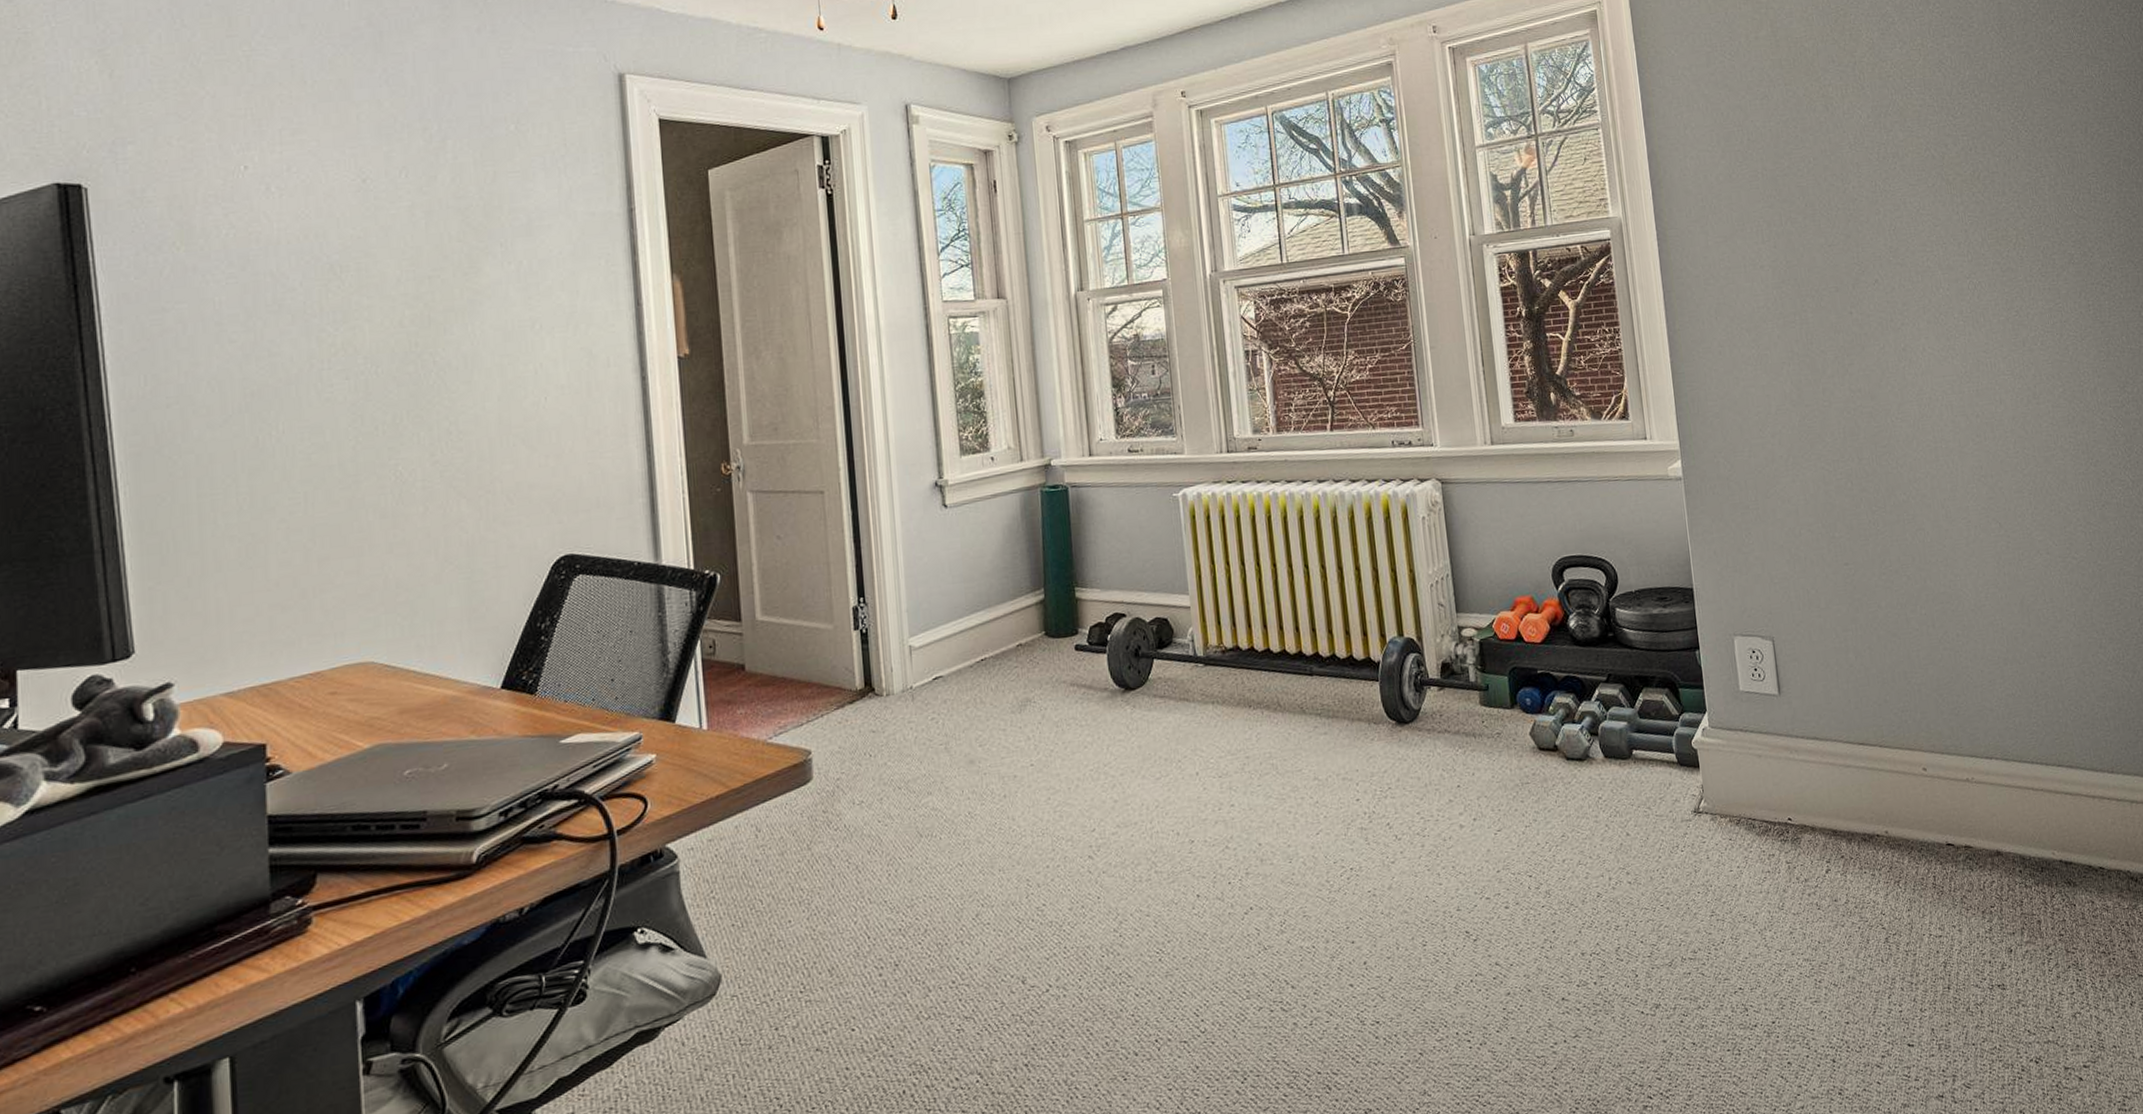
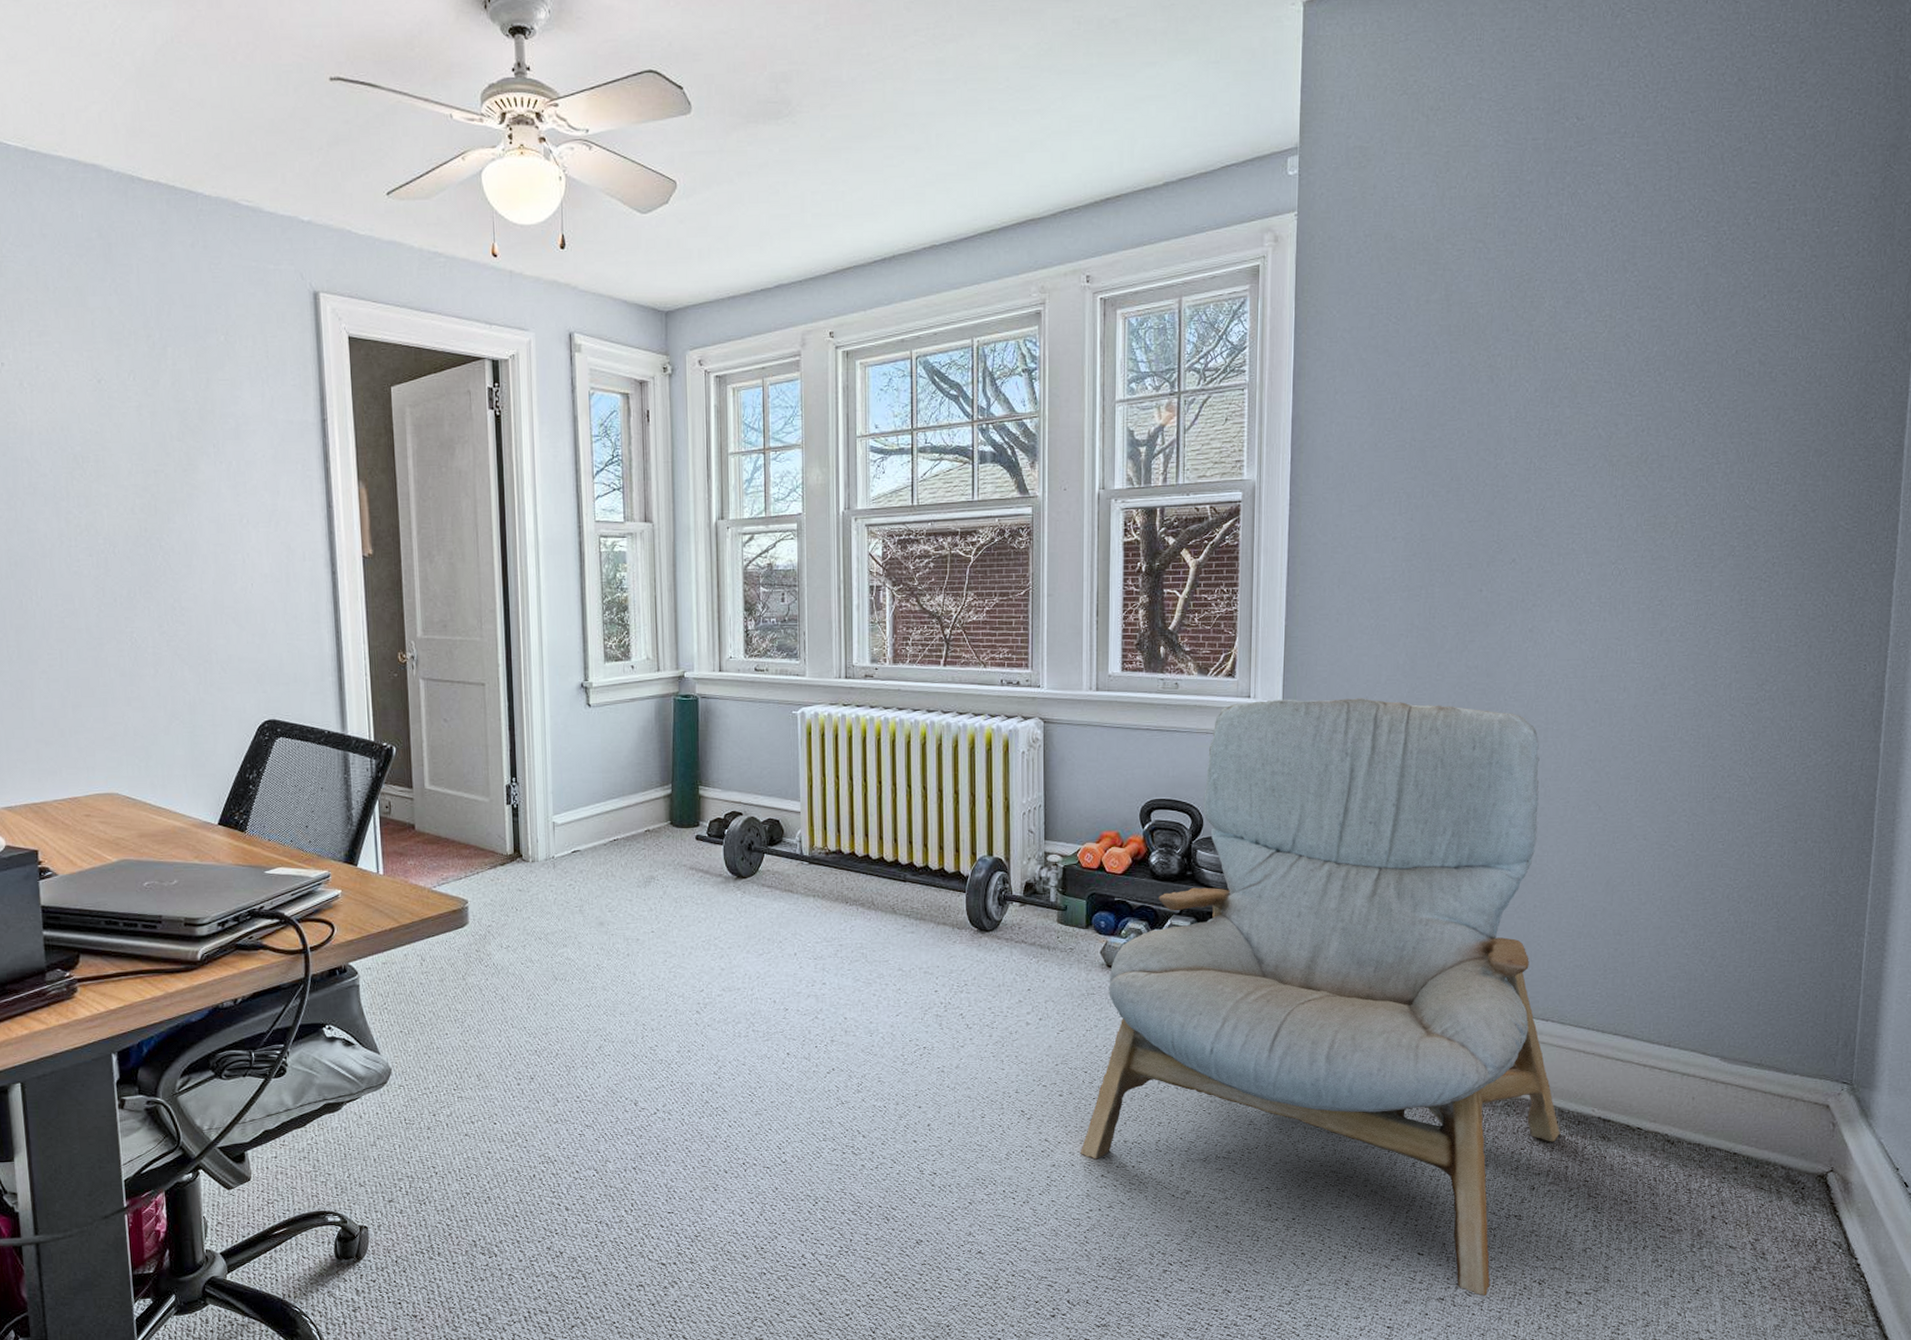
armchair: none [1536,430,2027,1086] -> present [1081,697,1561,1296]

